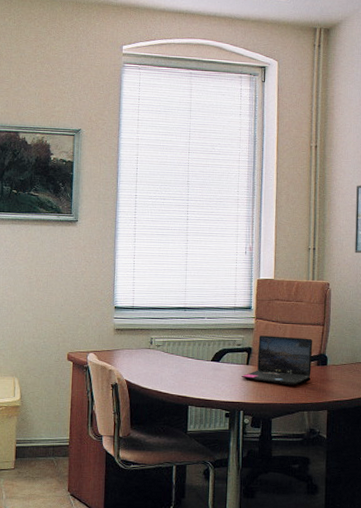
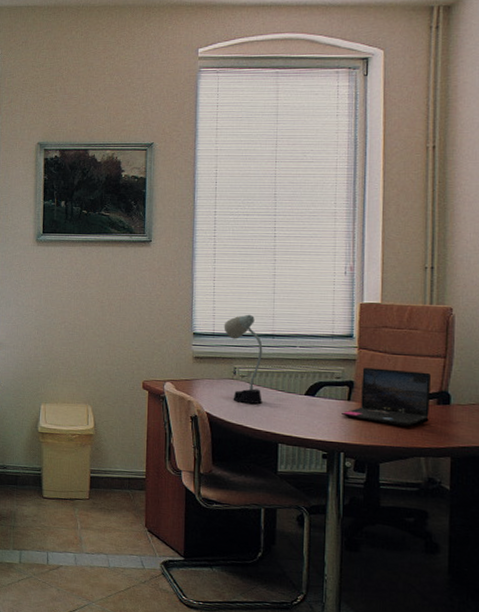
desk lamp: none [142,289,176,370] -> present [224,314,263,404]

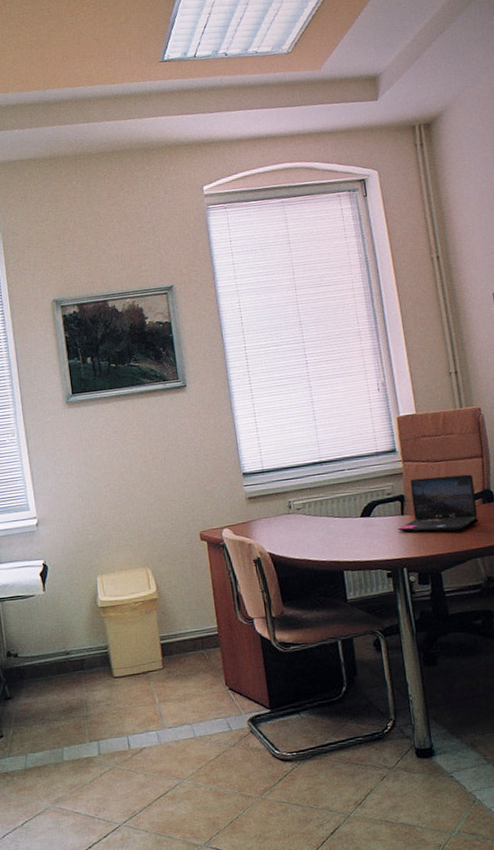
desk lamp: present [224,314,263,404] -> none [271,445,321,537]

